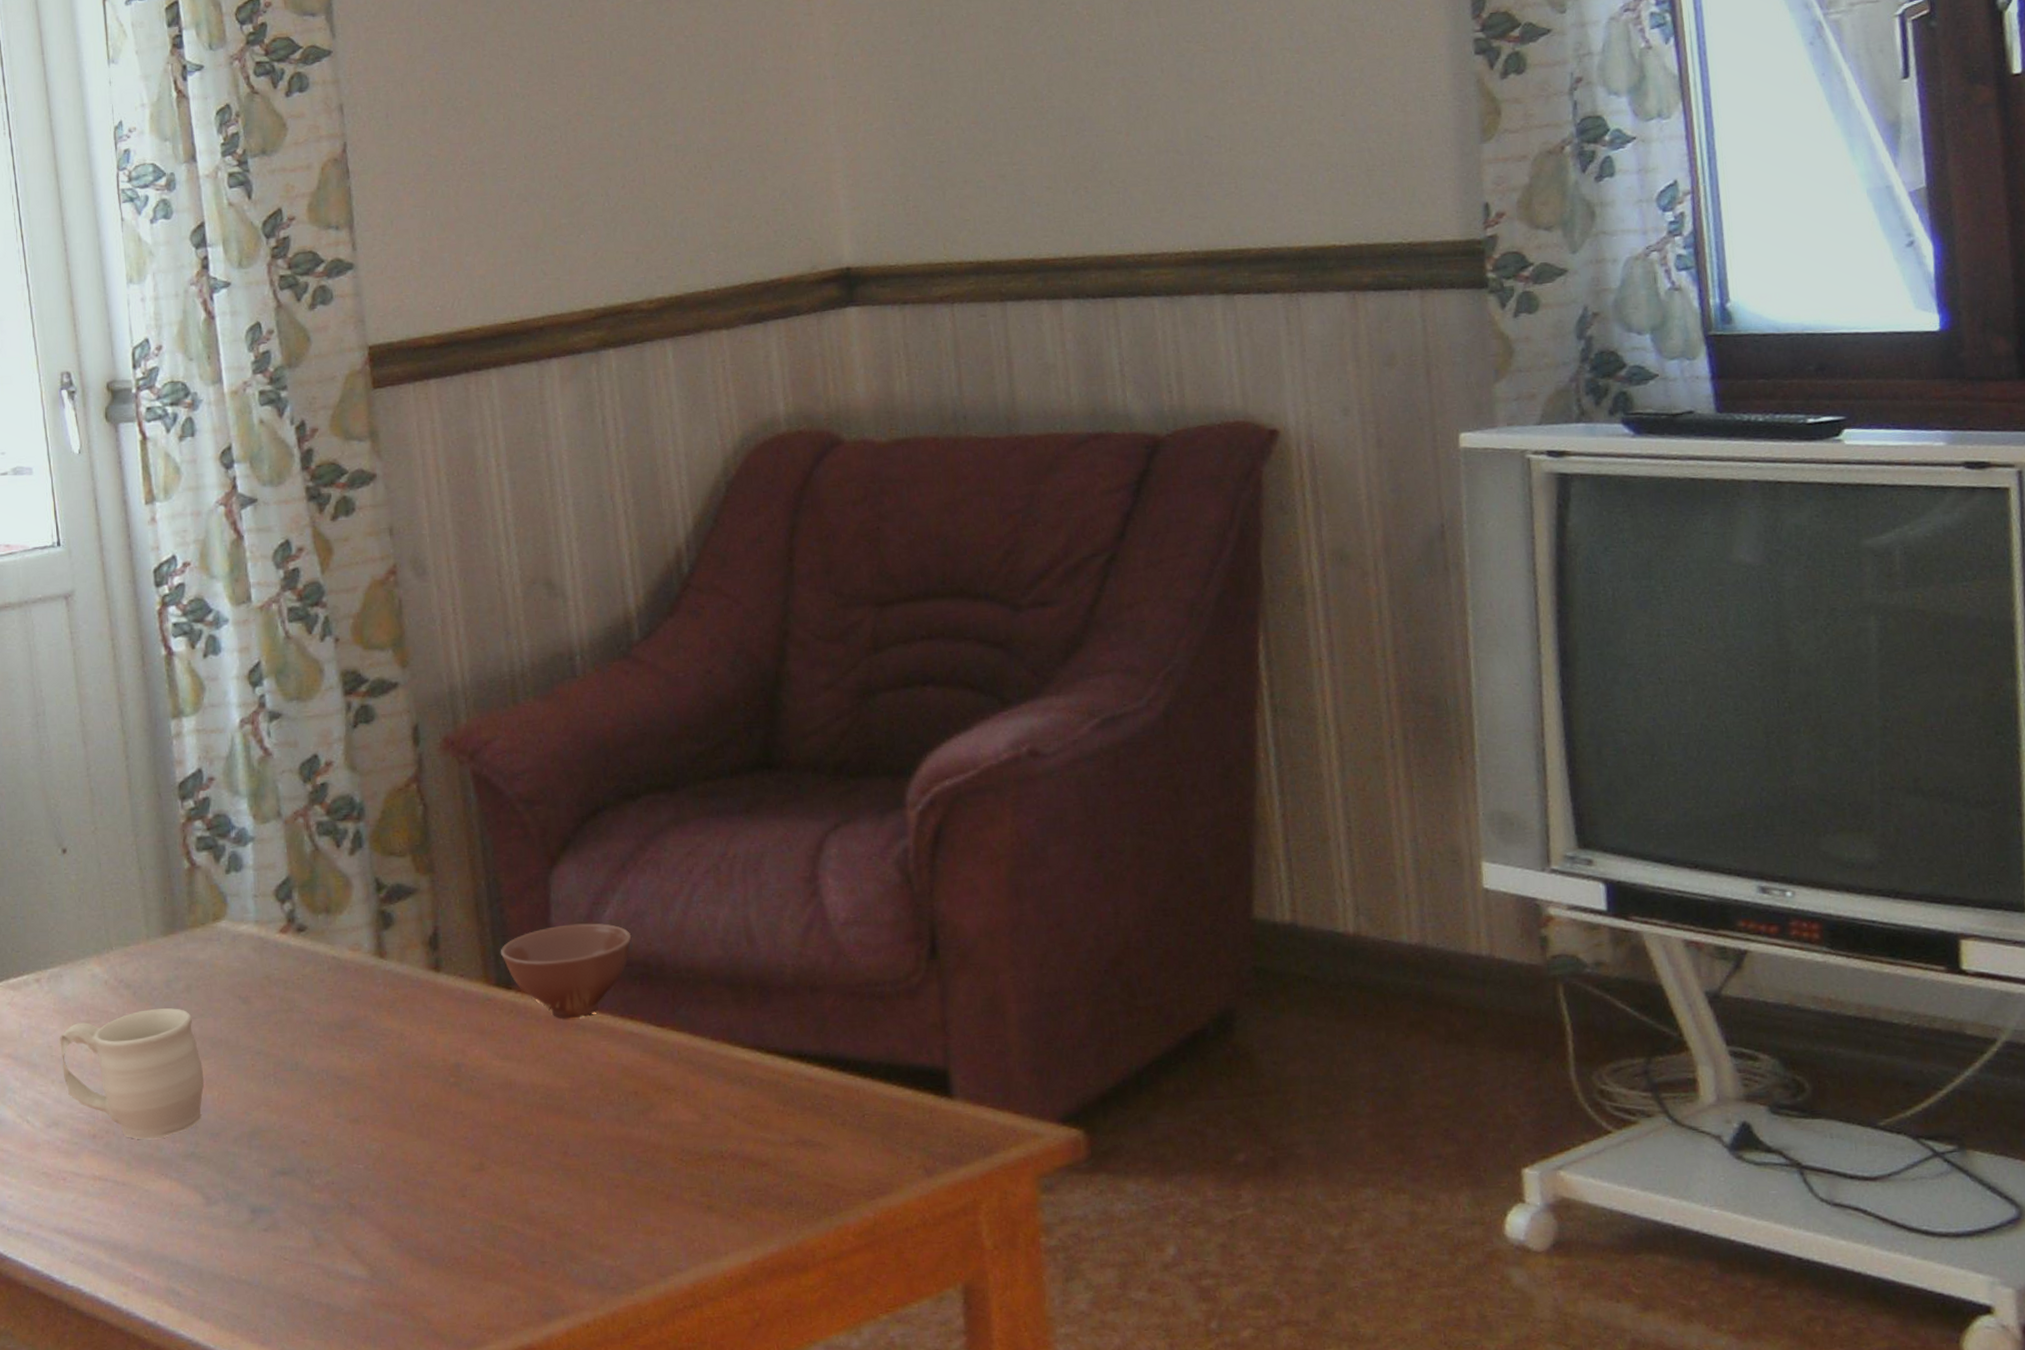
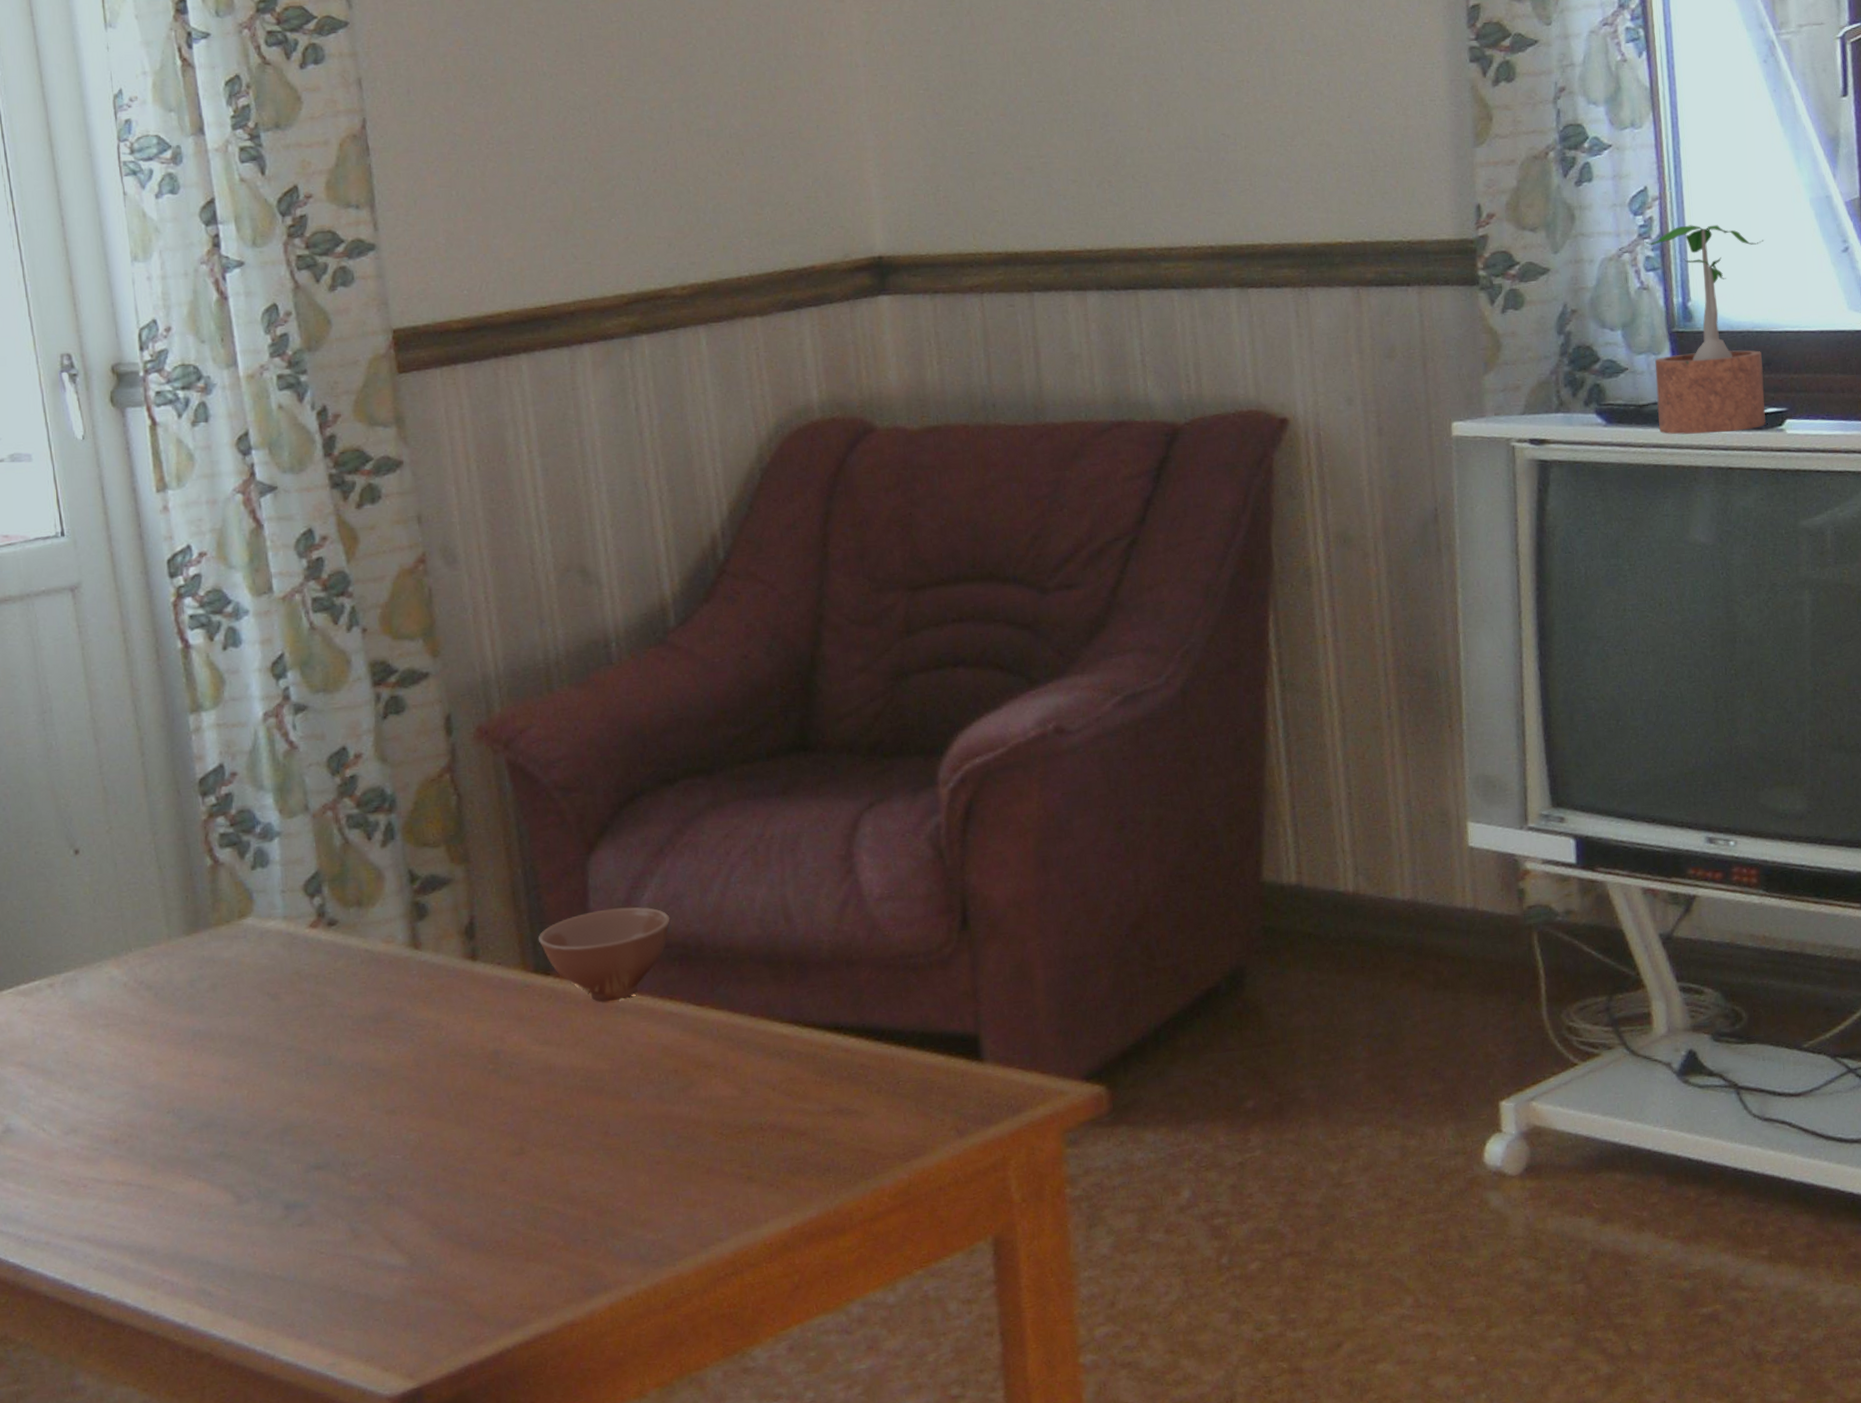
mug: present [60,1008,205,1140] -> none [76,1007,233,1142]
potted plant: none [1675,219,1820,446] -> present [1644,225,1766,435]

